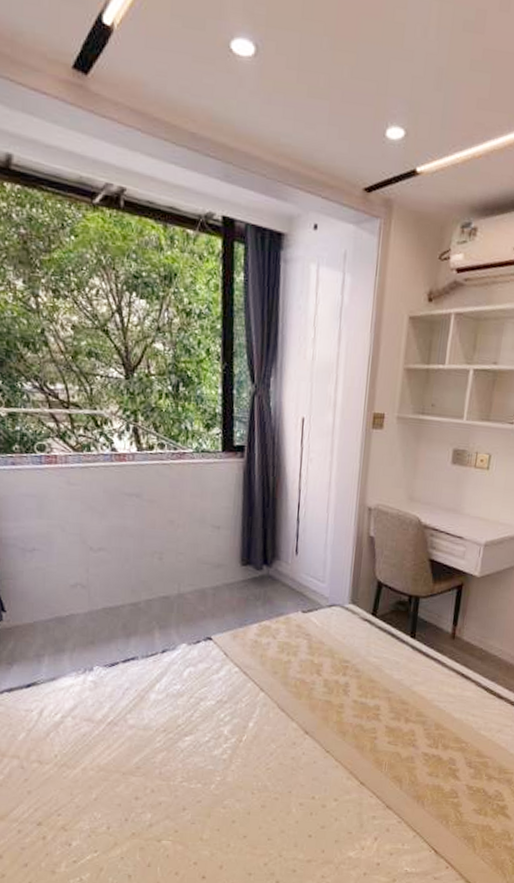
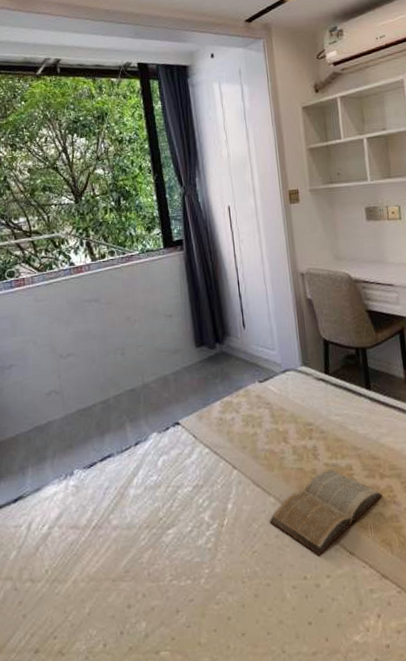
book: none [288,706,404,781] -> present [269,469,383,555]

